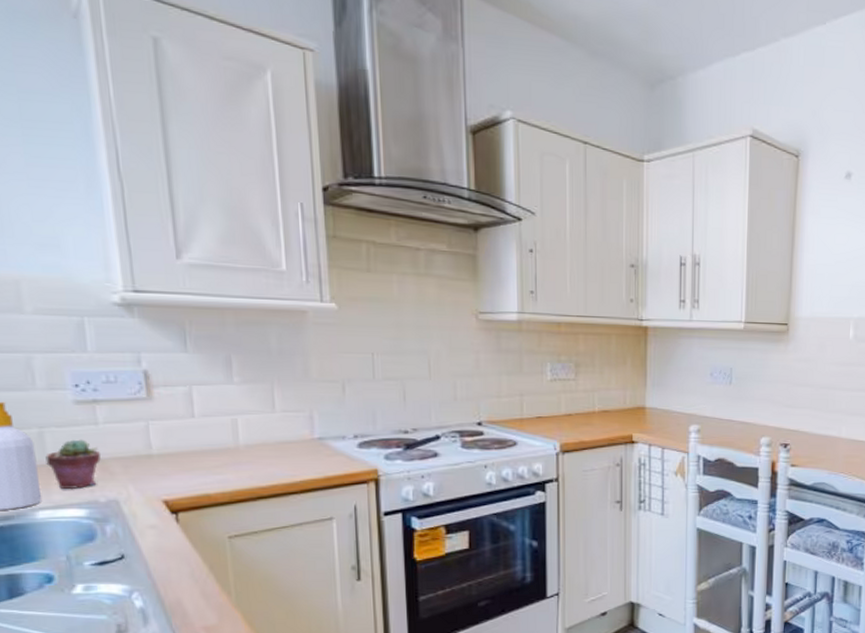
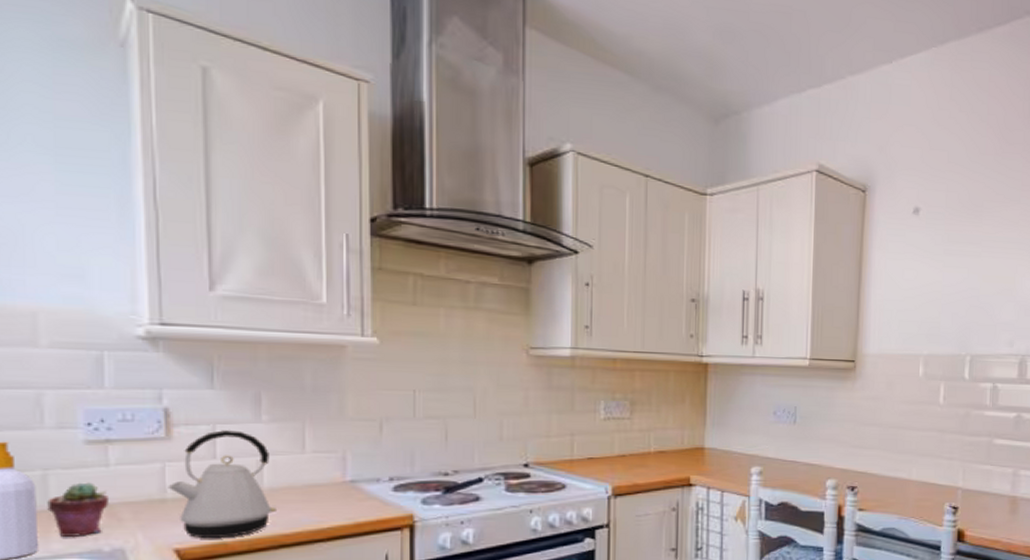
kettle: none [152,391,254,491] -> present [168,430,278,539]

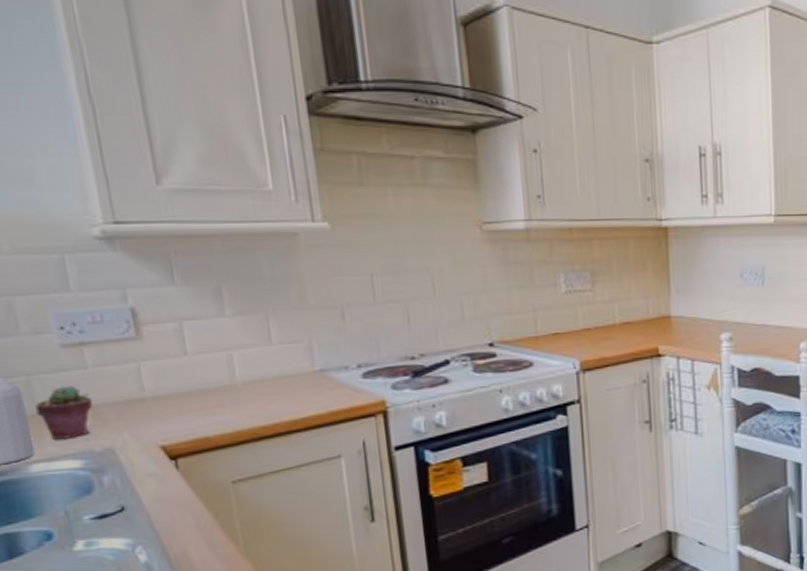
kettle: present [168,430,278,539] -> none [145,326,253,435]

